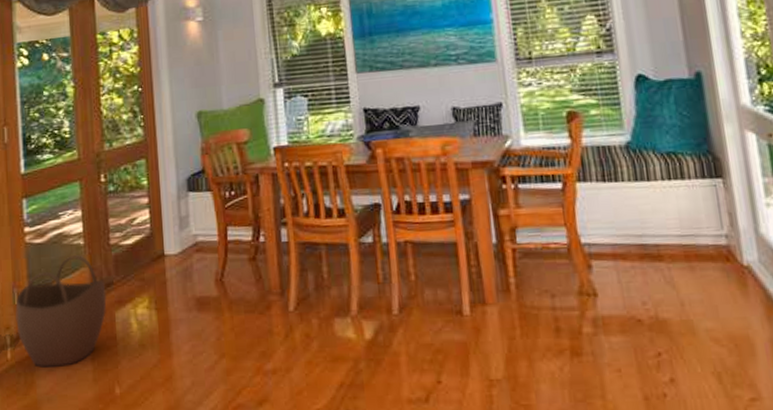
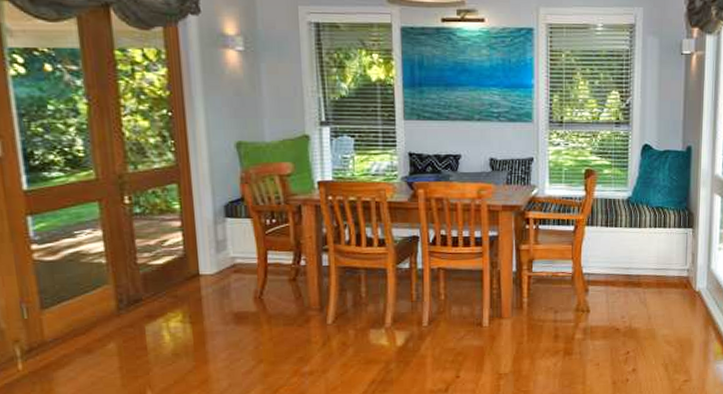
woven basket: present [15,255,107,367] -> none [25,273,135,376]

